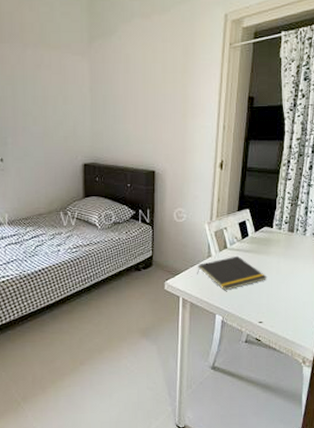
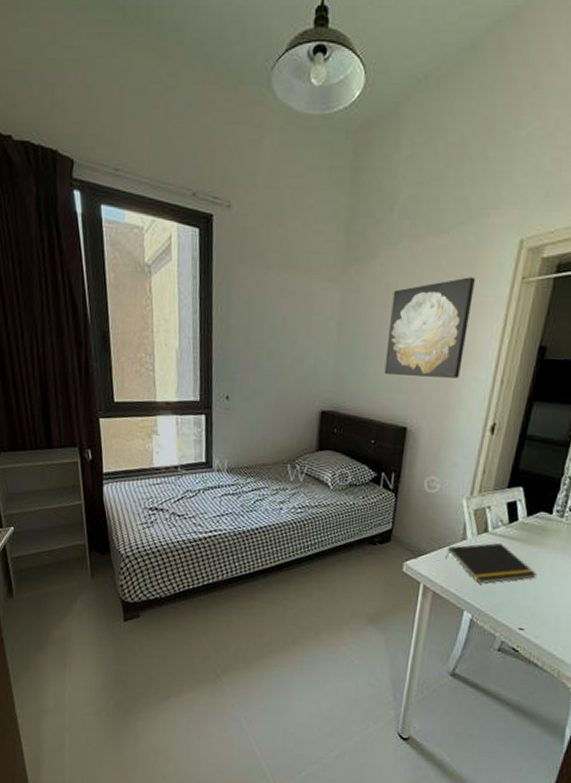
wall art: none [131,45,195,128] -> present [384,277,475,378]

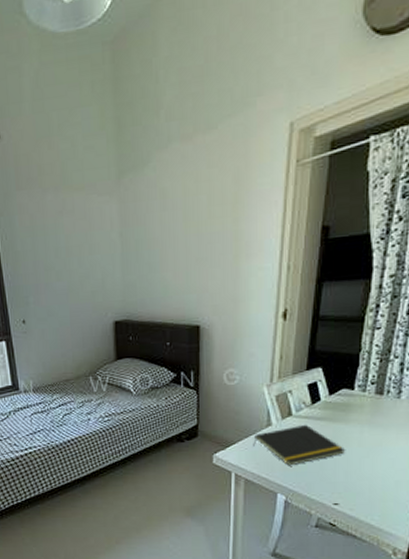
wall art: present [384,277,475,378] -> none [169,168,249,277]

